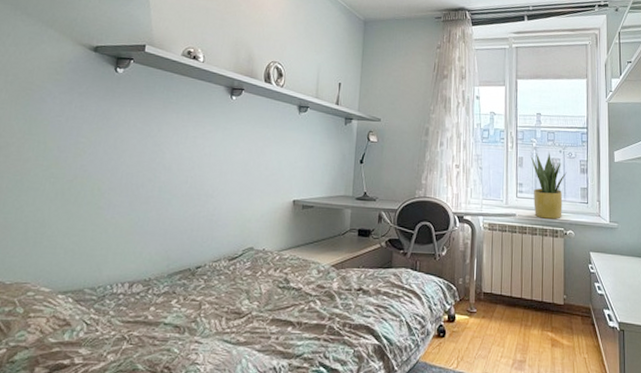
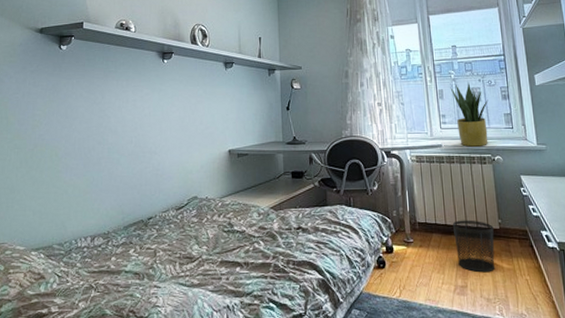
waste bin: none [517,293,558,348] -> present [452,220,495,273]

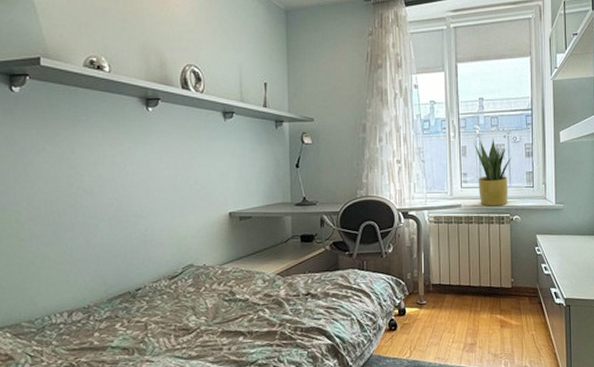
waste bin: present [452,220,495,273] -> none [466,280,506,330]

